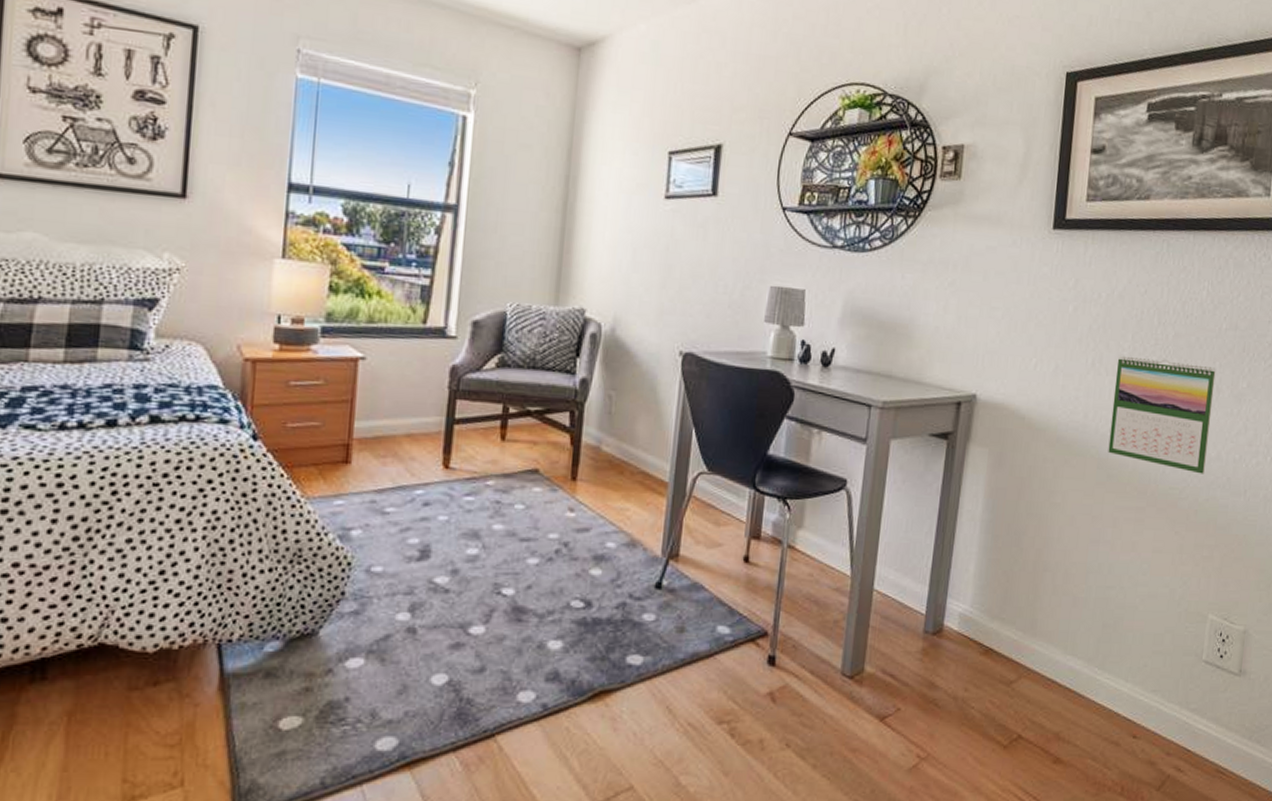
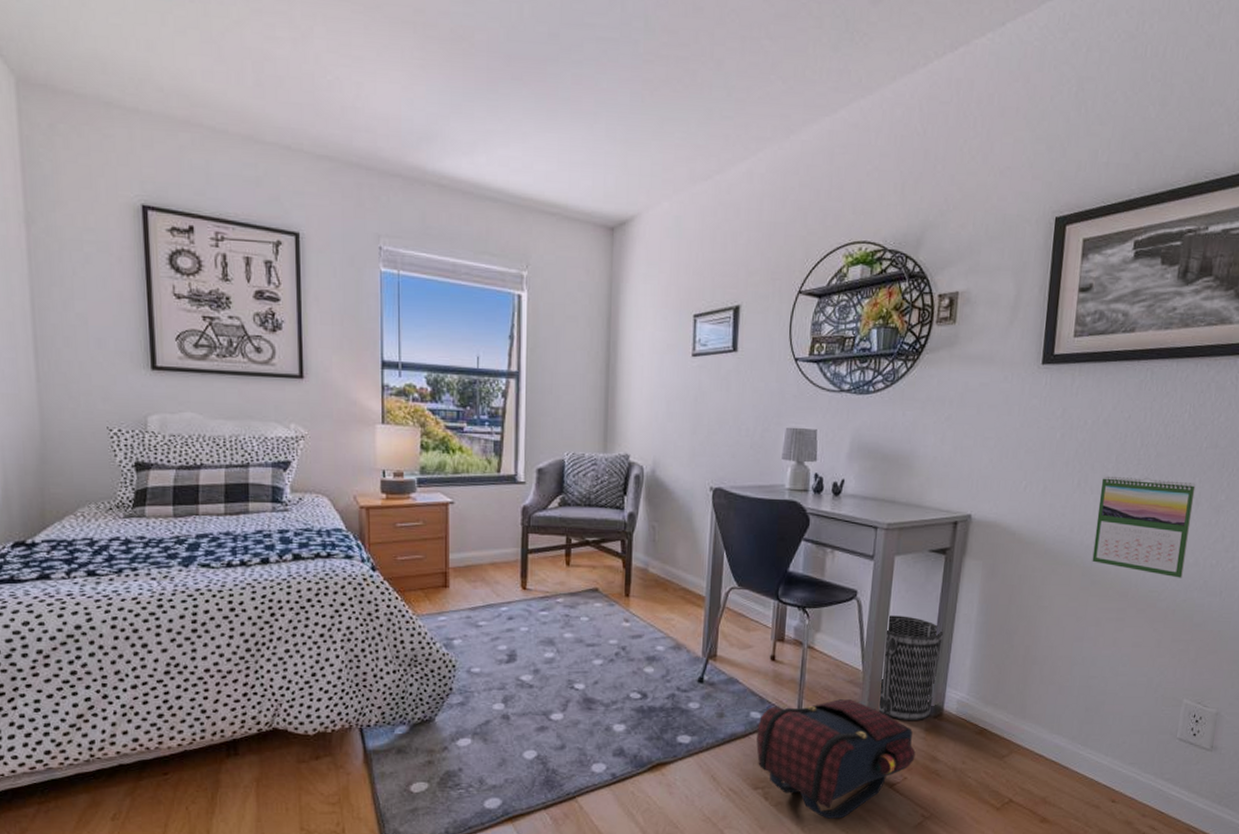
satchel: none [722,611,911,761] -> present [756,699,916,819]
wastebasket: none [859,510,945,638] -> present [870,615,944,720]

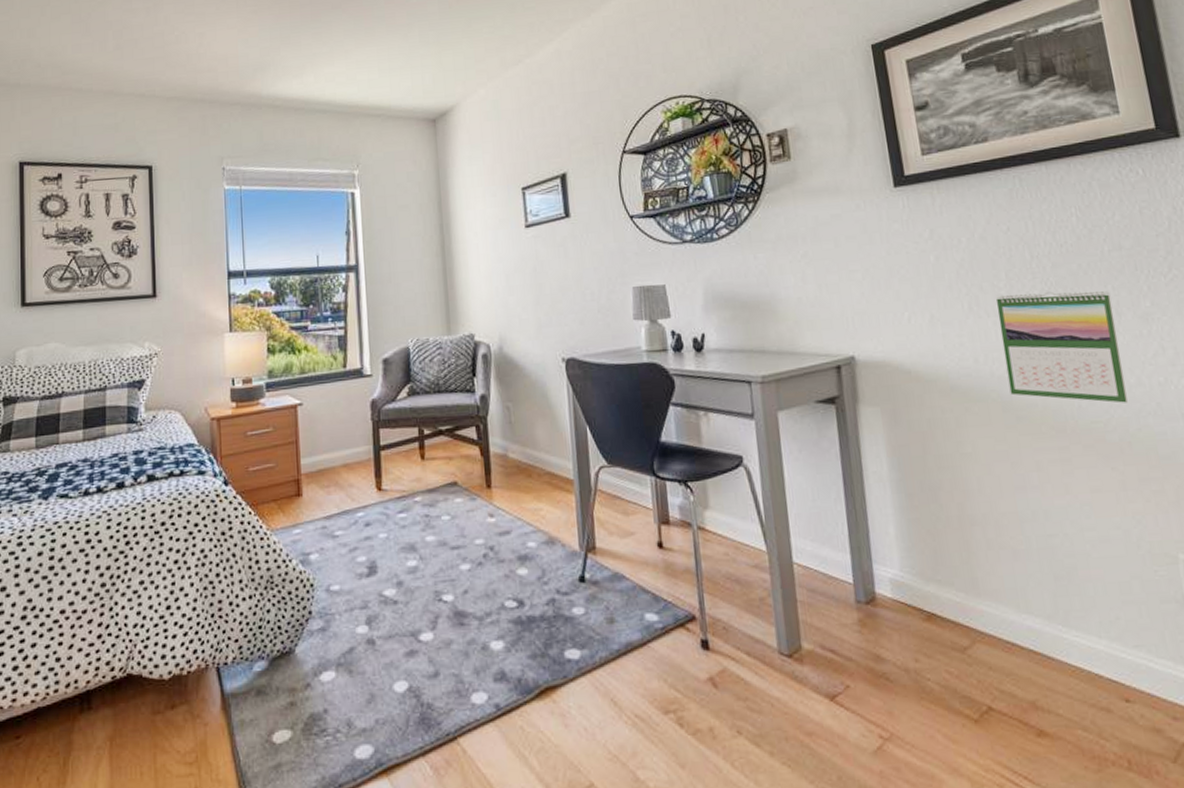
satchel: present [756,699,916,819] -> none [656,588,854,748]
wastebasket: present [870,615,944,720] -> none [784,480,860,610]

